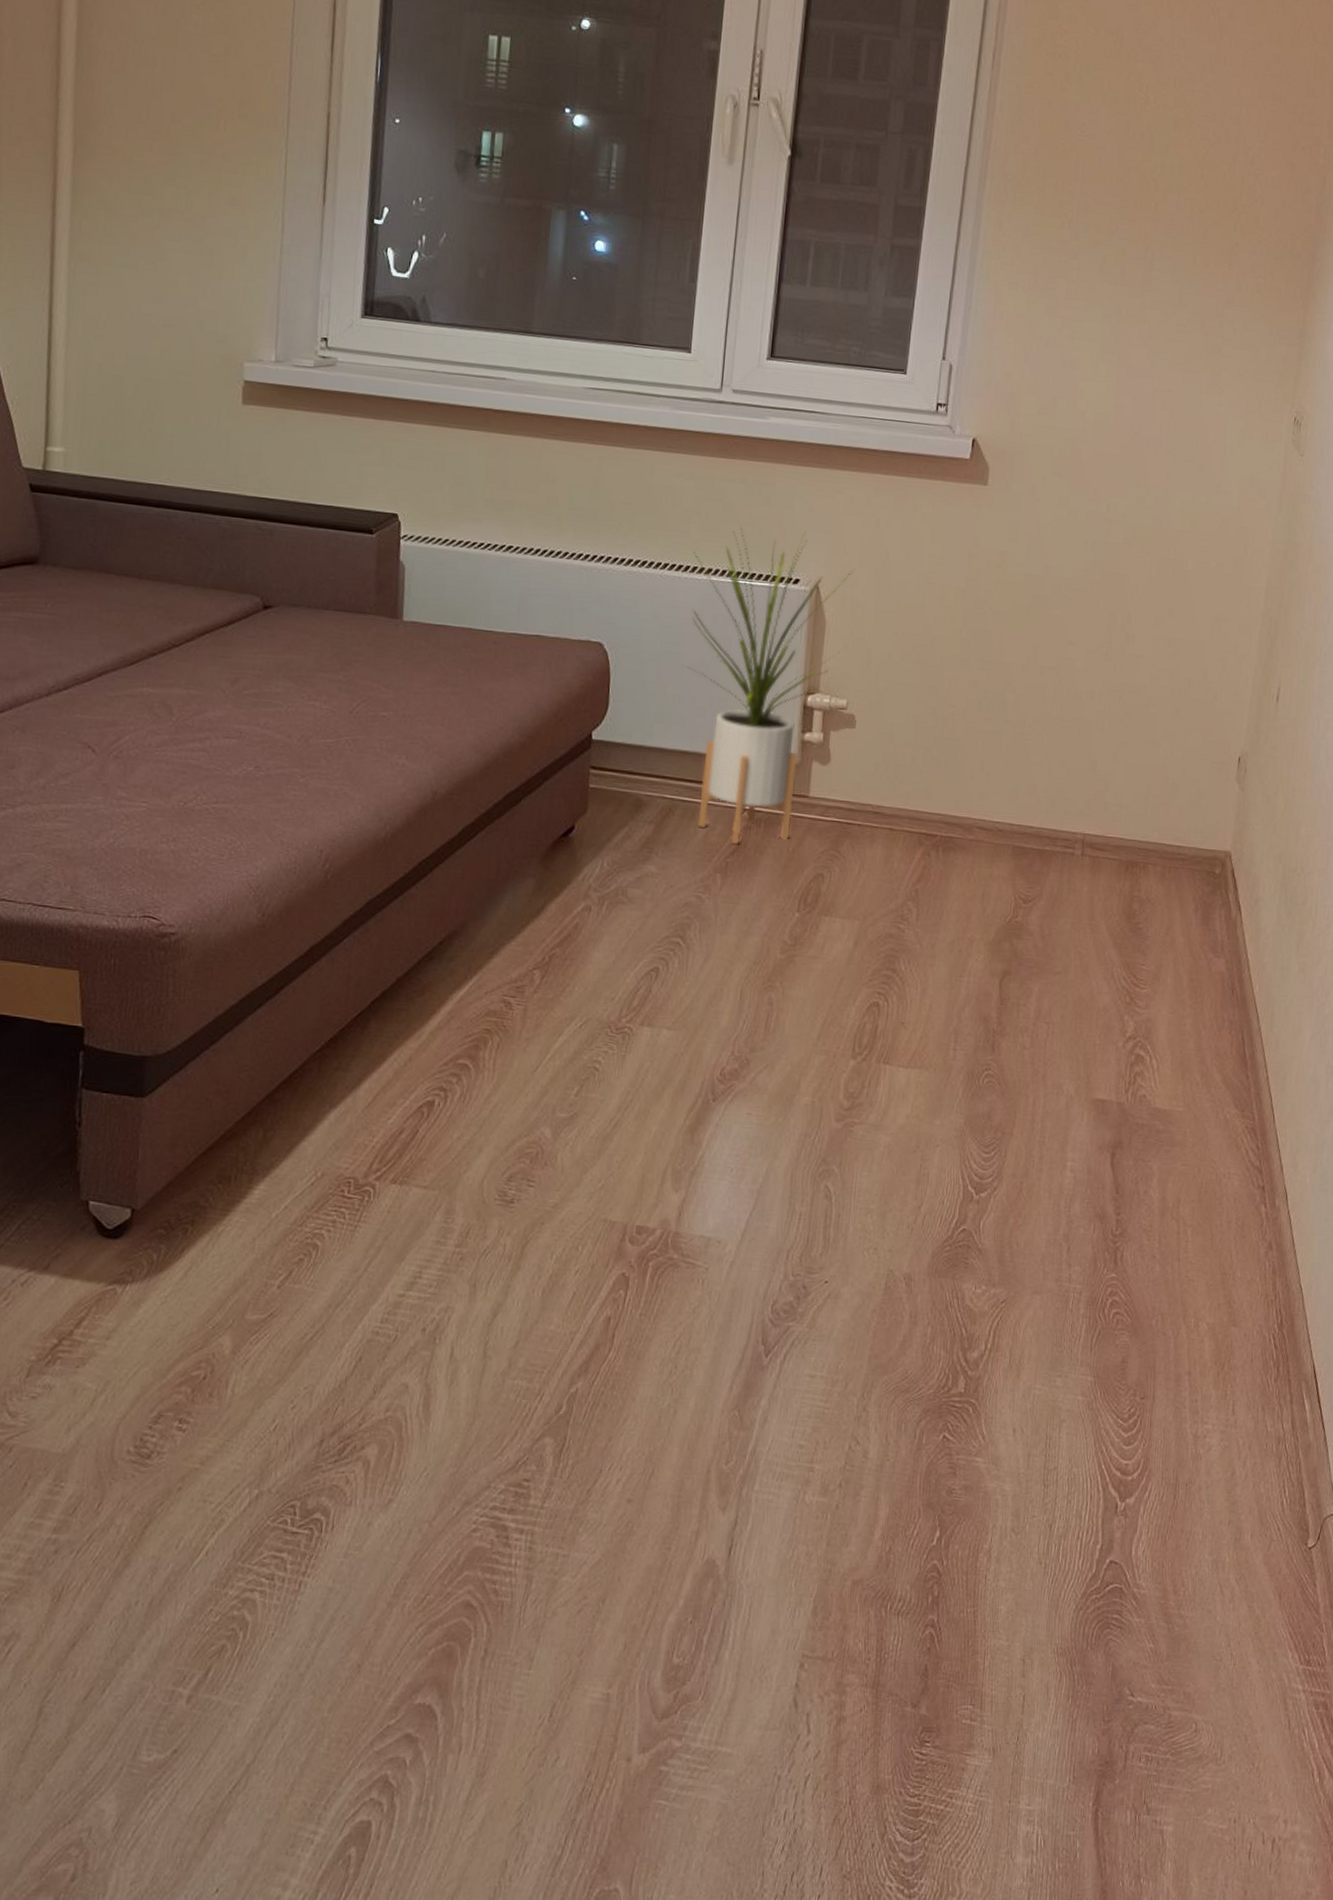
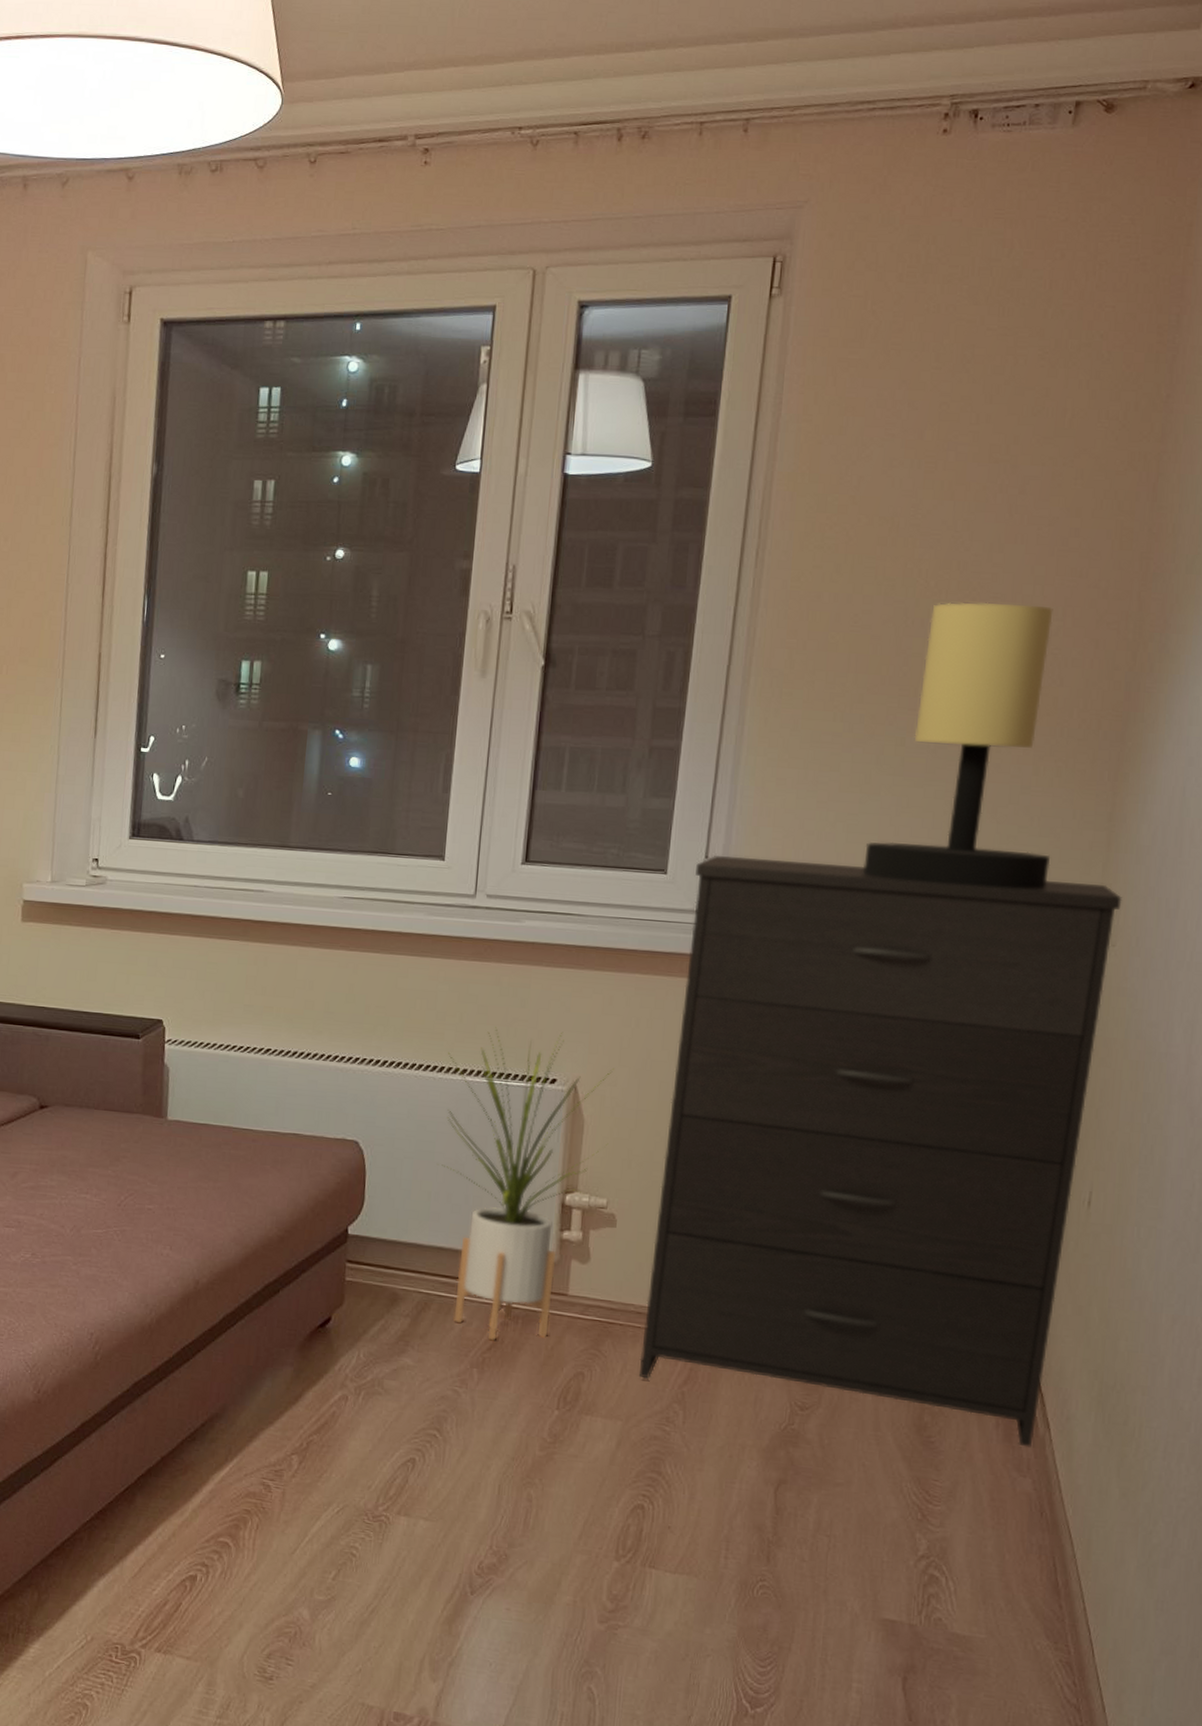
dresser: none [875,356,1310,930] -> present [638,855,1122,1448]
table lamp: none [1086,118,1257,400] -> present [862,602,1053,889]

